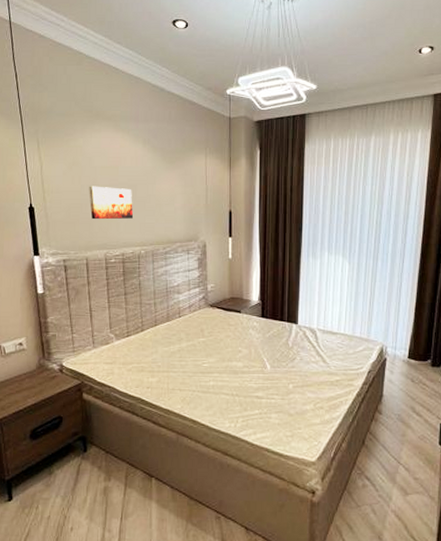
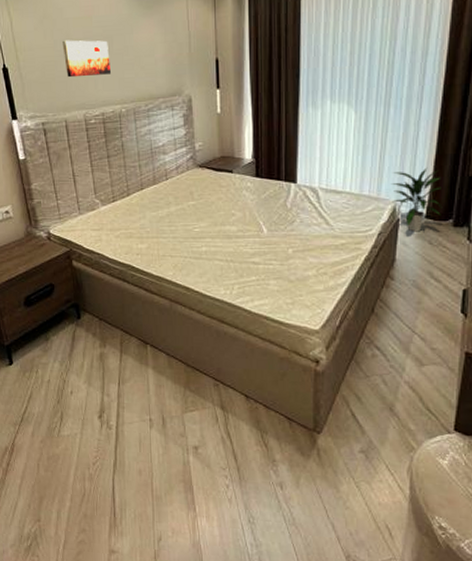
indoor plant: none [378,313,422,371] -> present [390,167,443,232]

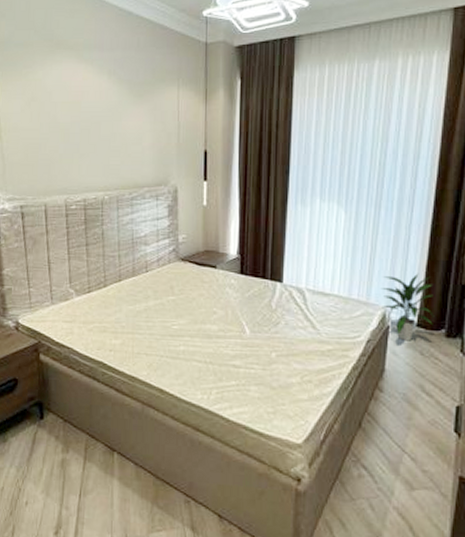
wall art: present [62,40,112,78] -> none [48,123,97,161]

